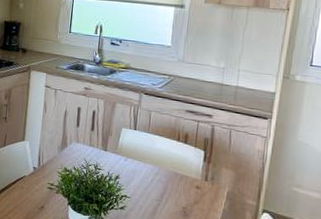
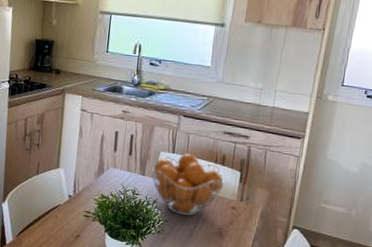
fruit basket: none [113,131,188,194] -> present [151,153,225,216]

